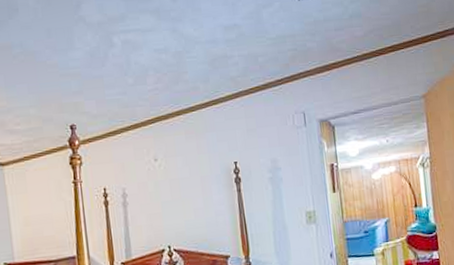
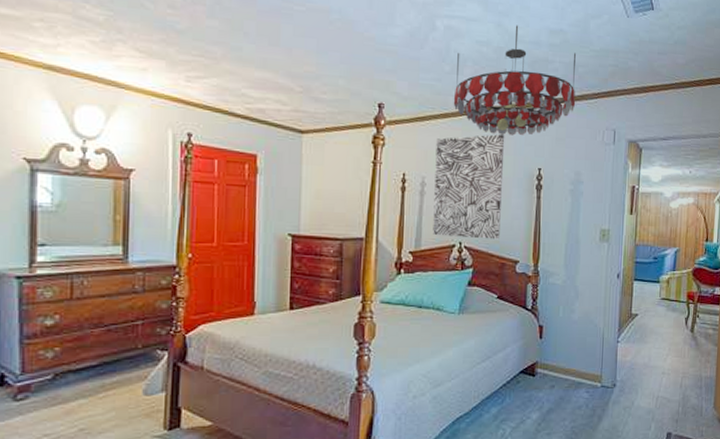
wall art: none [131,135,207,243] -> present [433,134,505,240]
chandelier: none [138,28,261,136] -> present [453,25,576,136]

